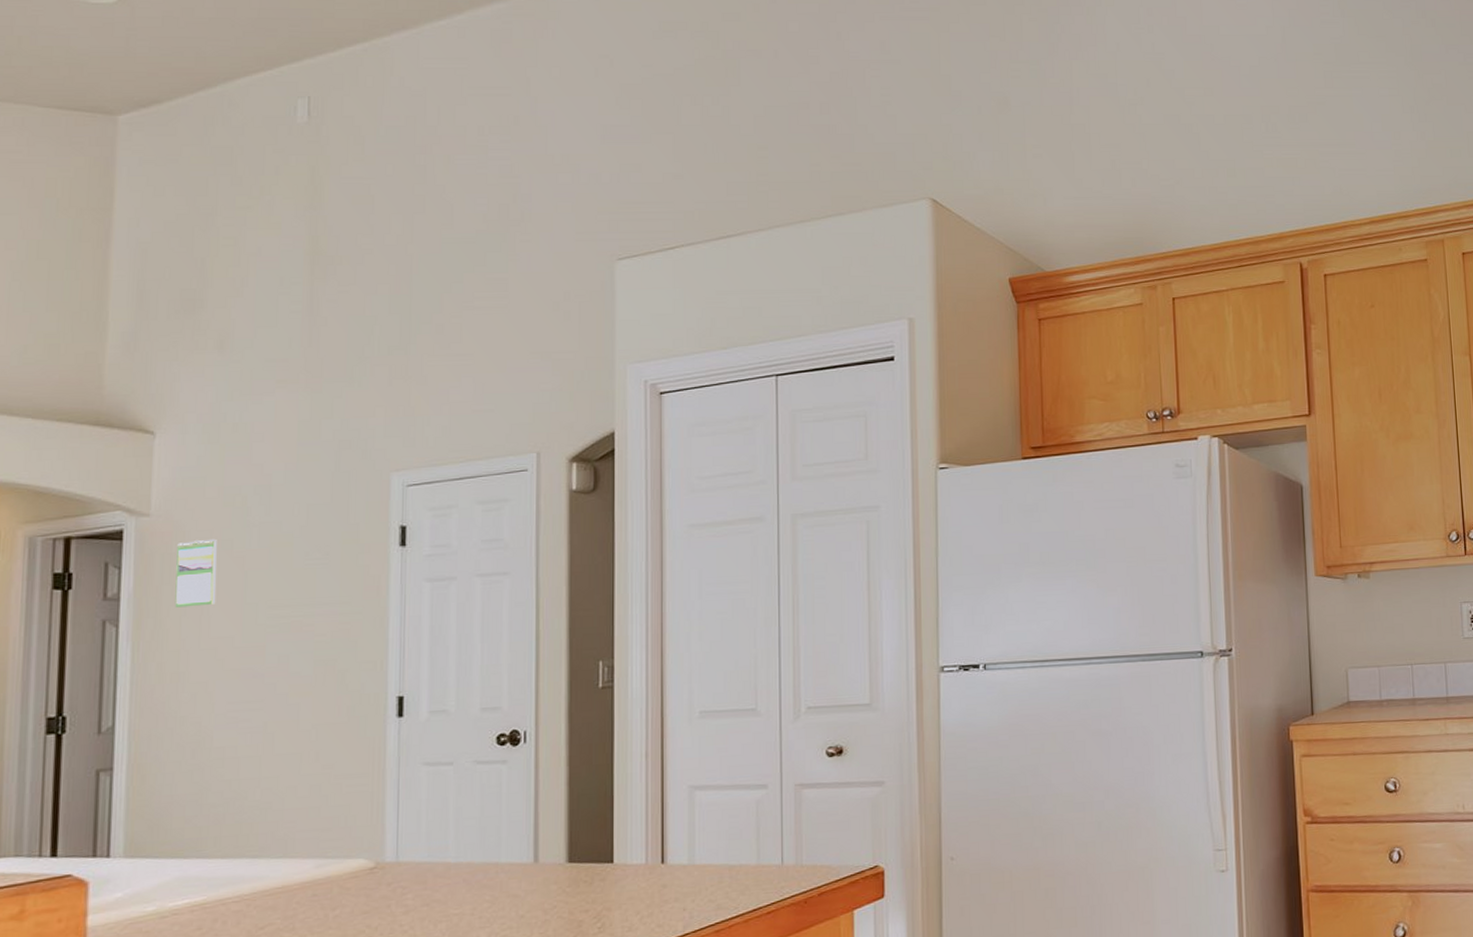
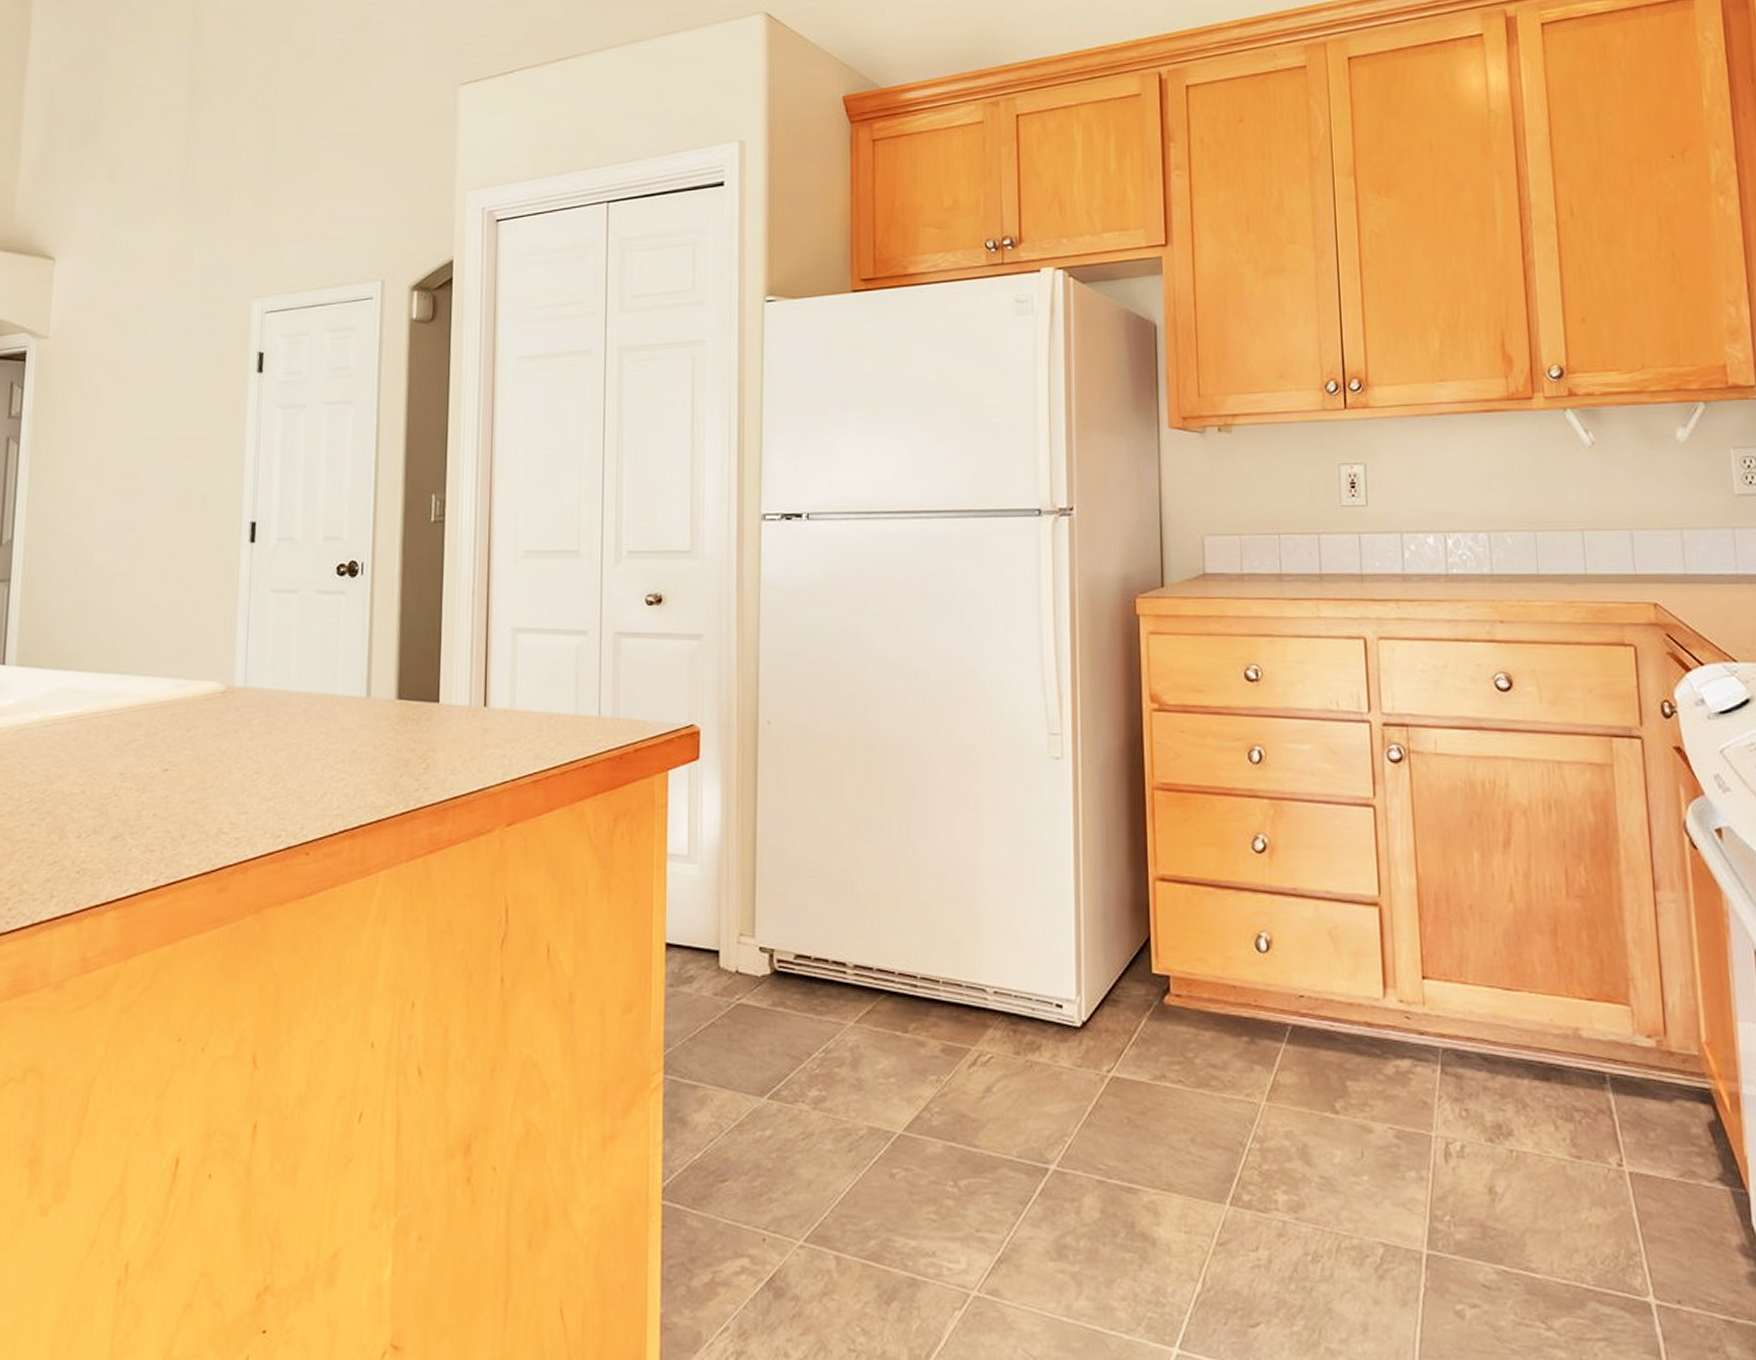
calendar: present [174,538,217,608] -> none [66,361,103,427]

